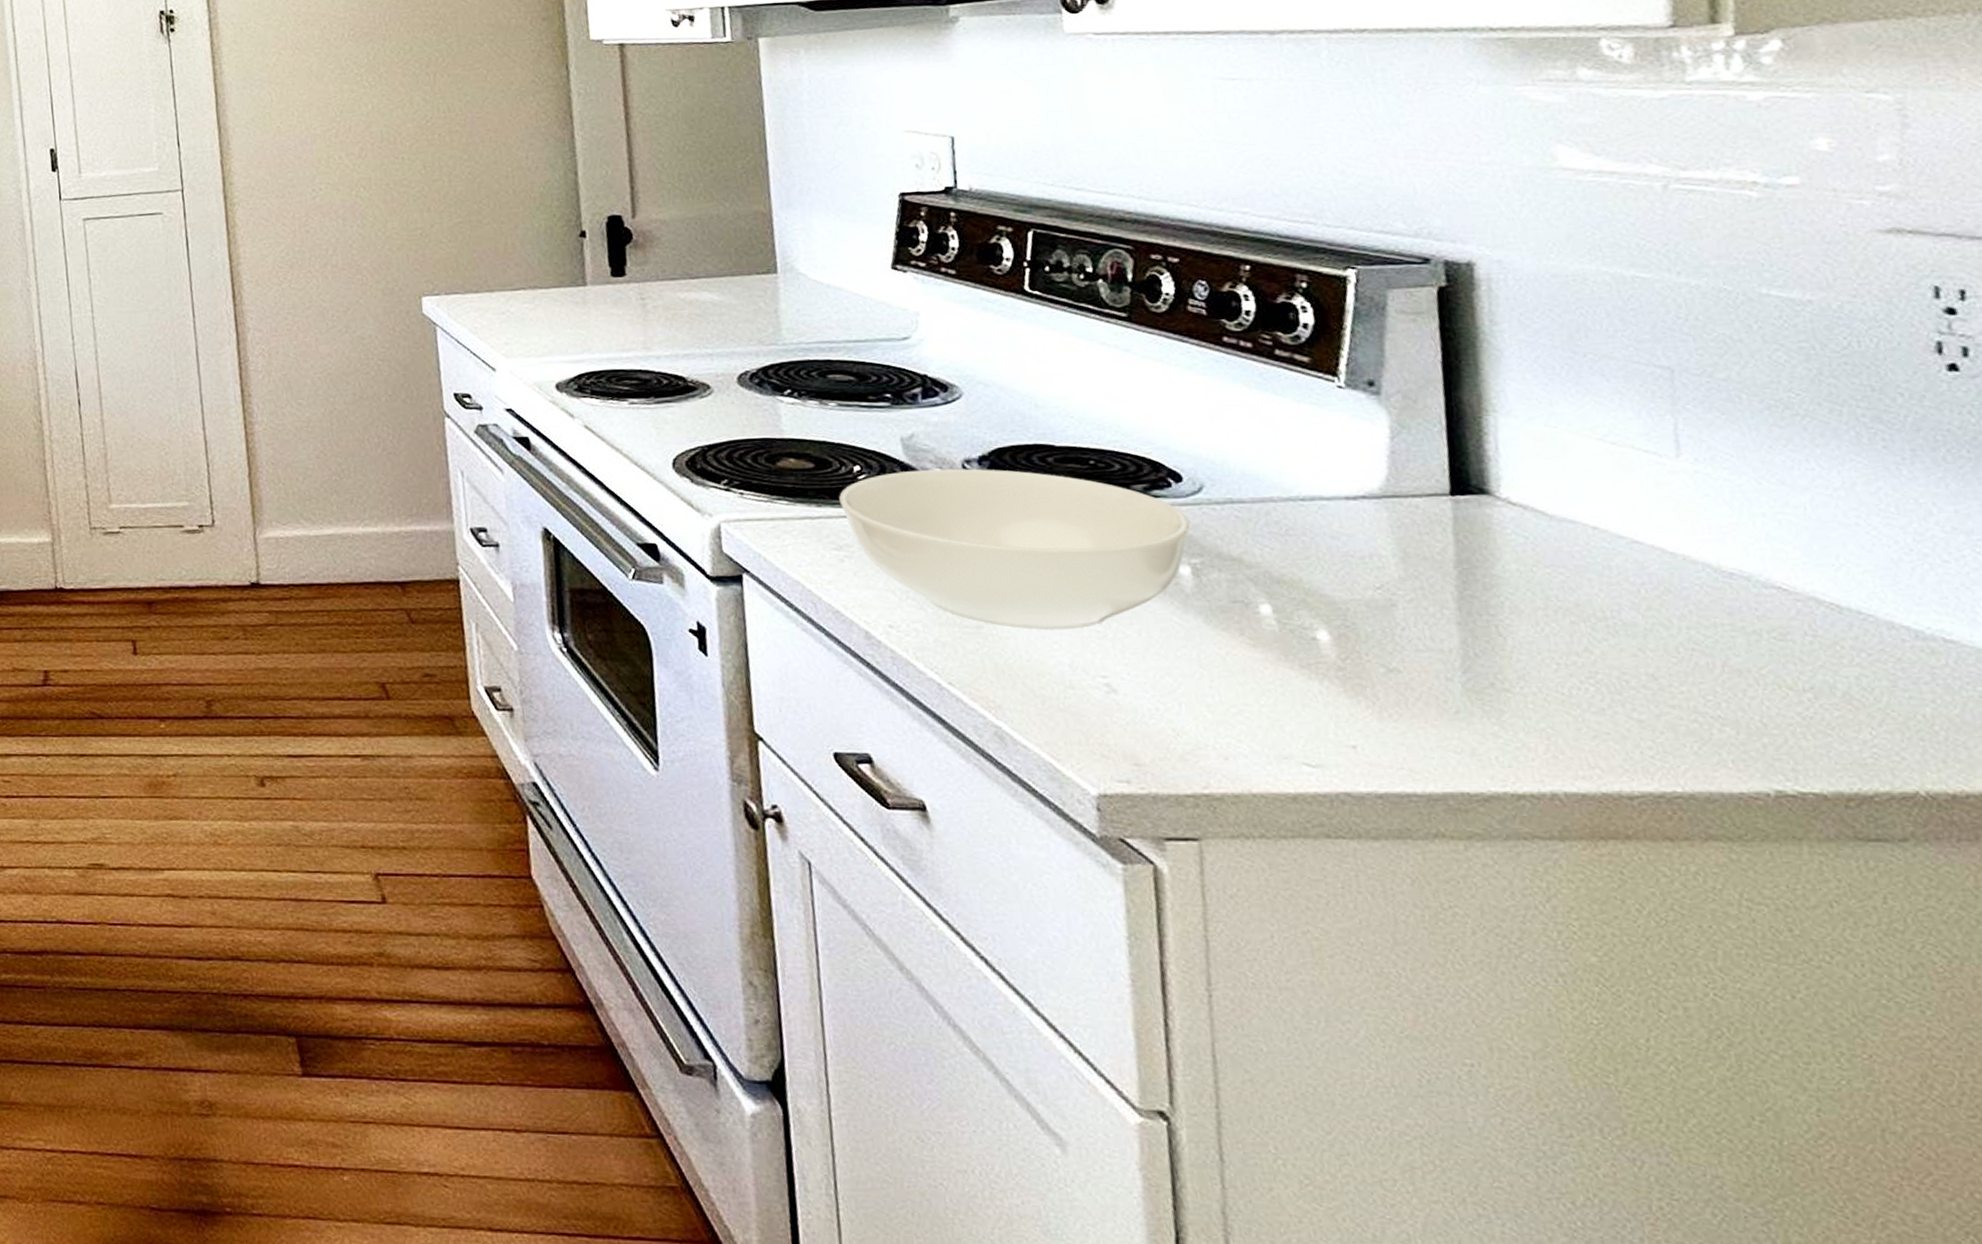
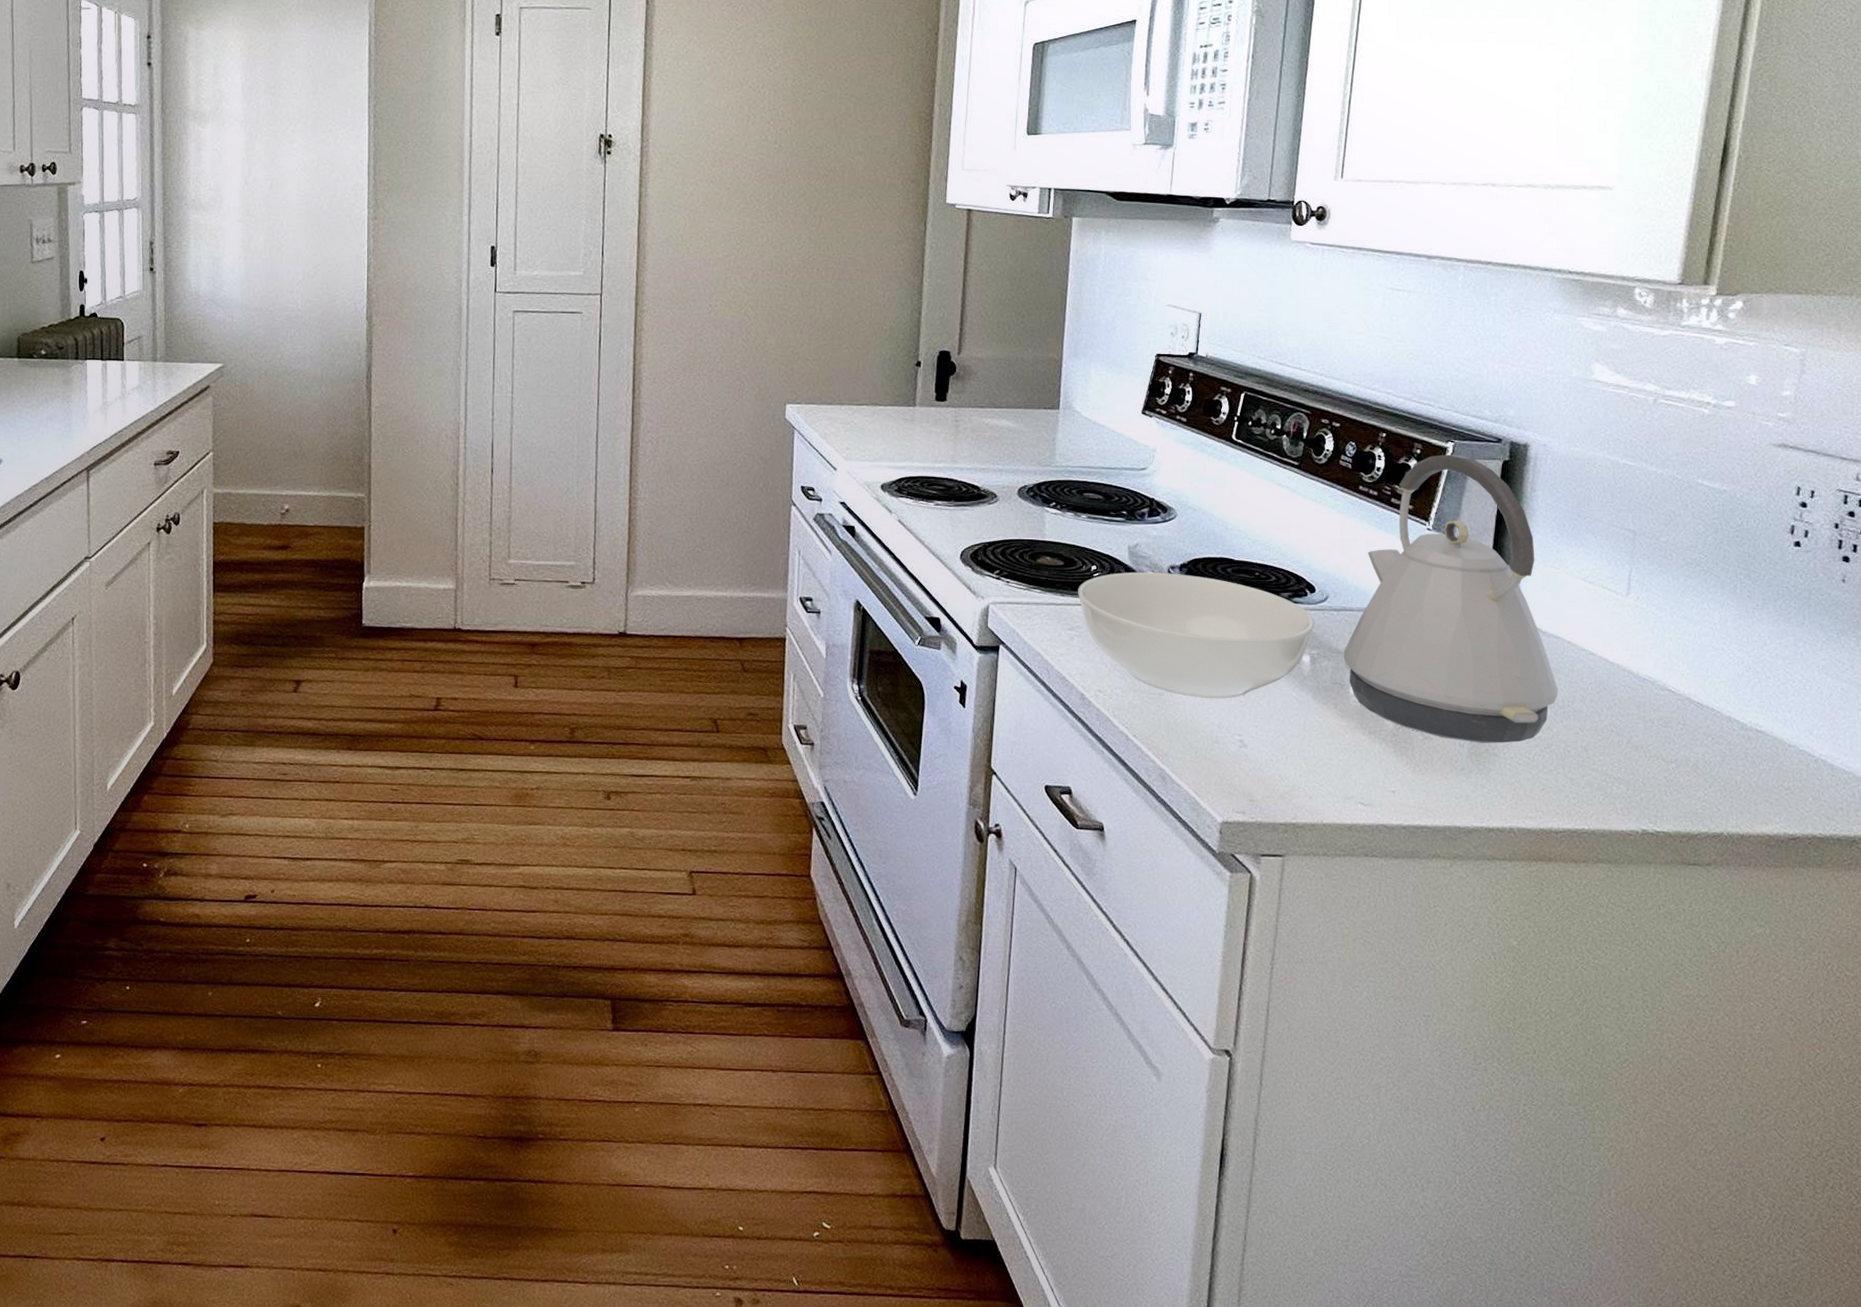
kettle: none [1240,284,1592,675] -> present [1343,454,1558,743]

